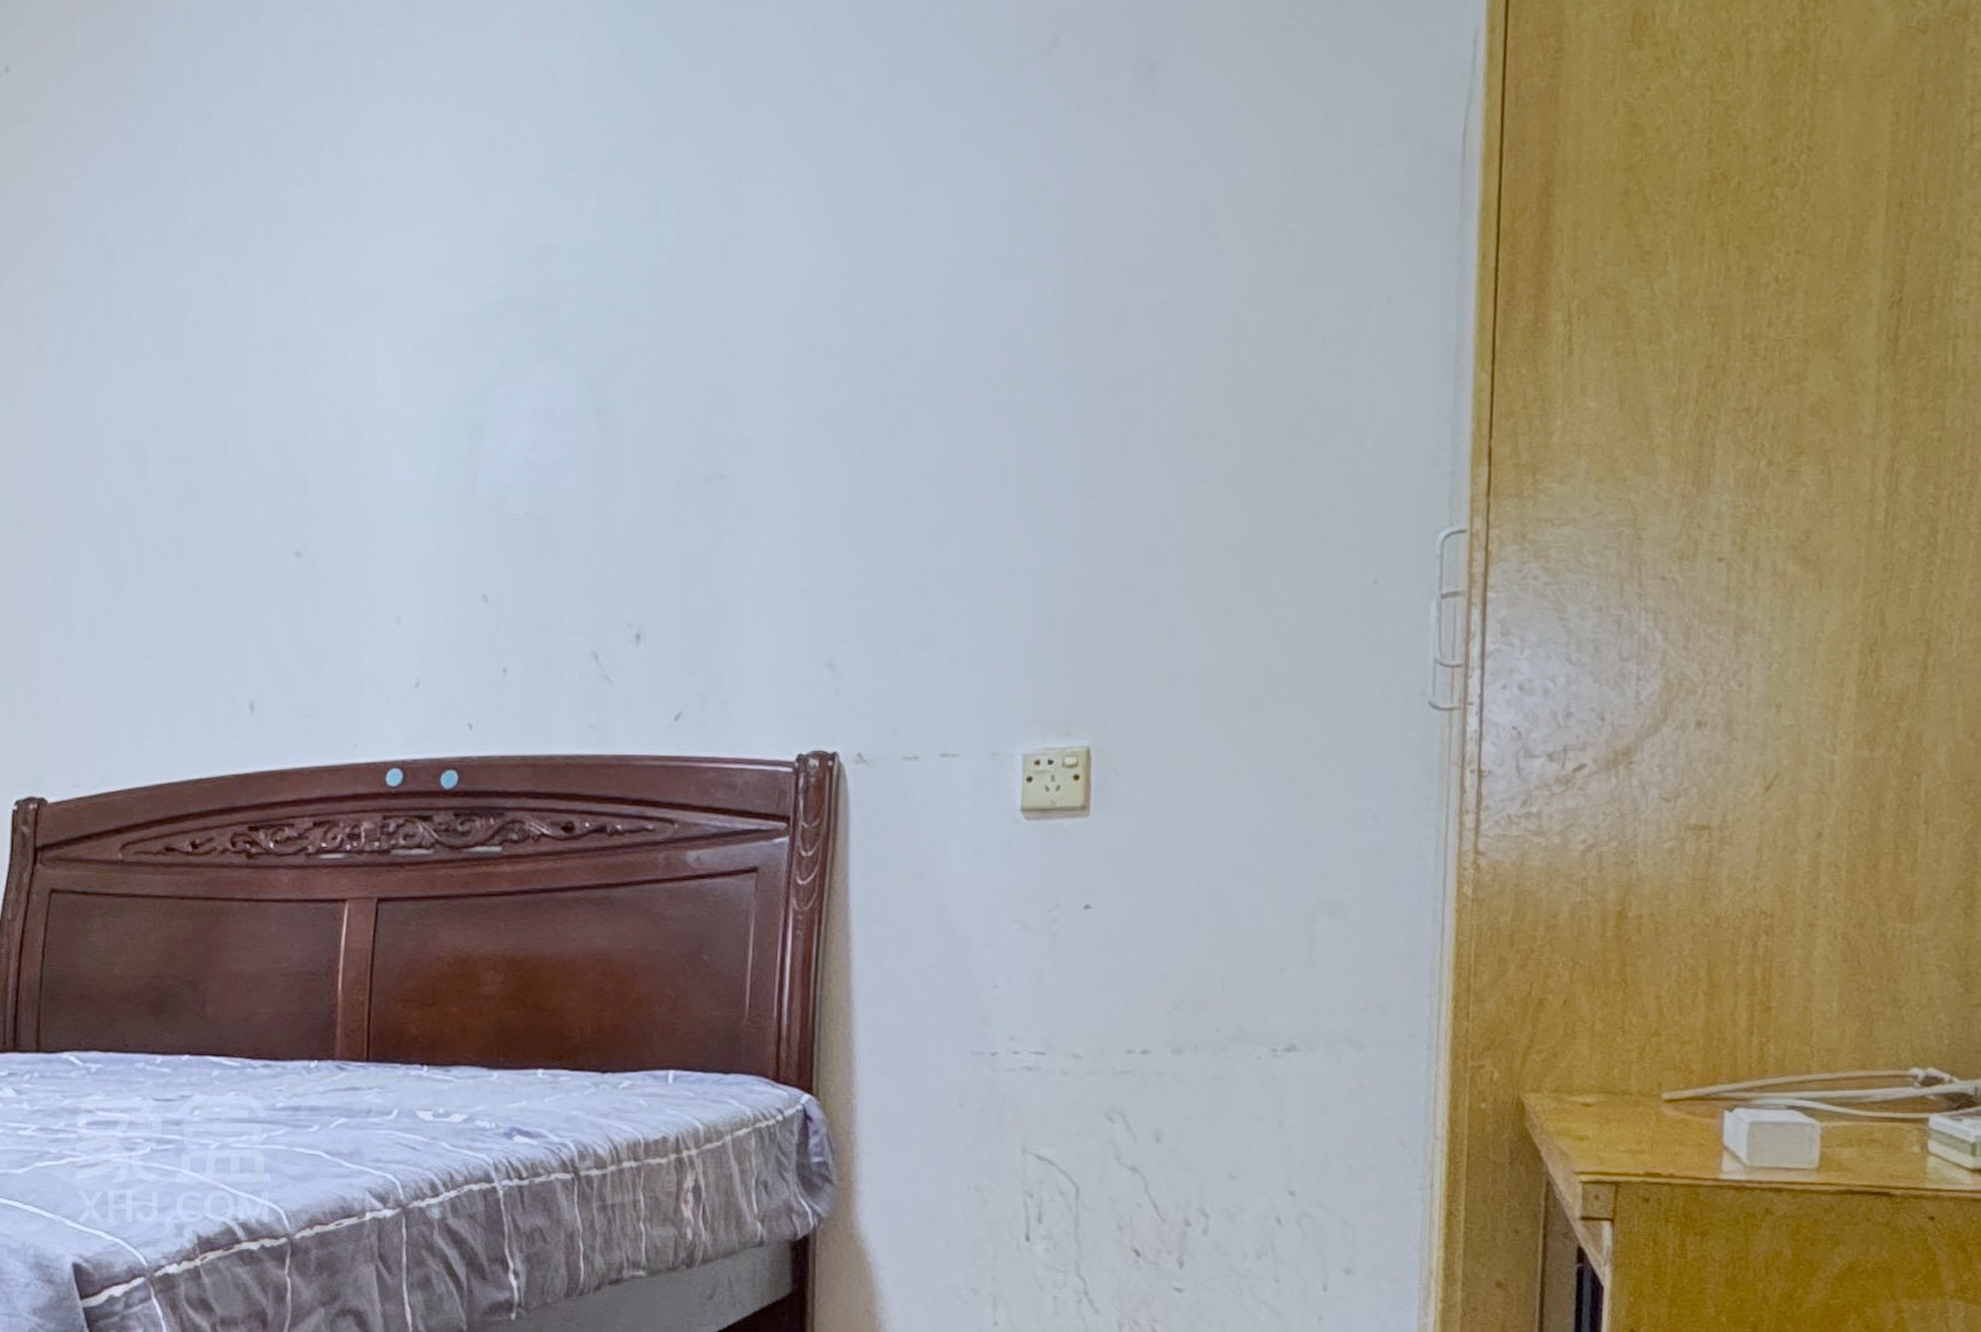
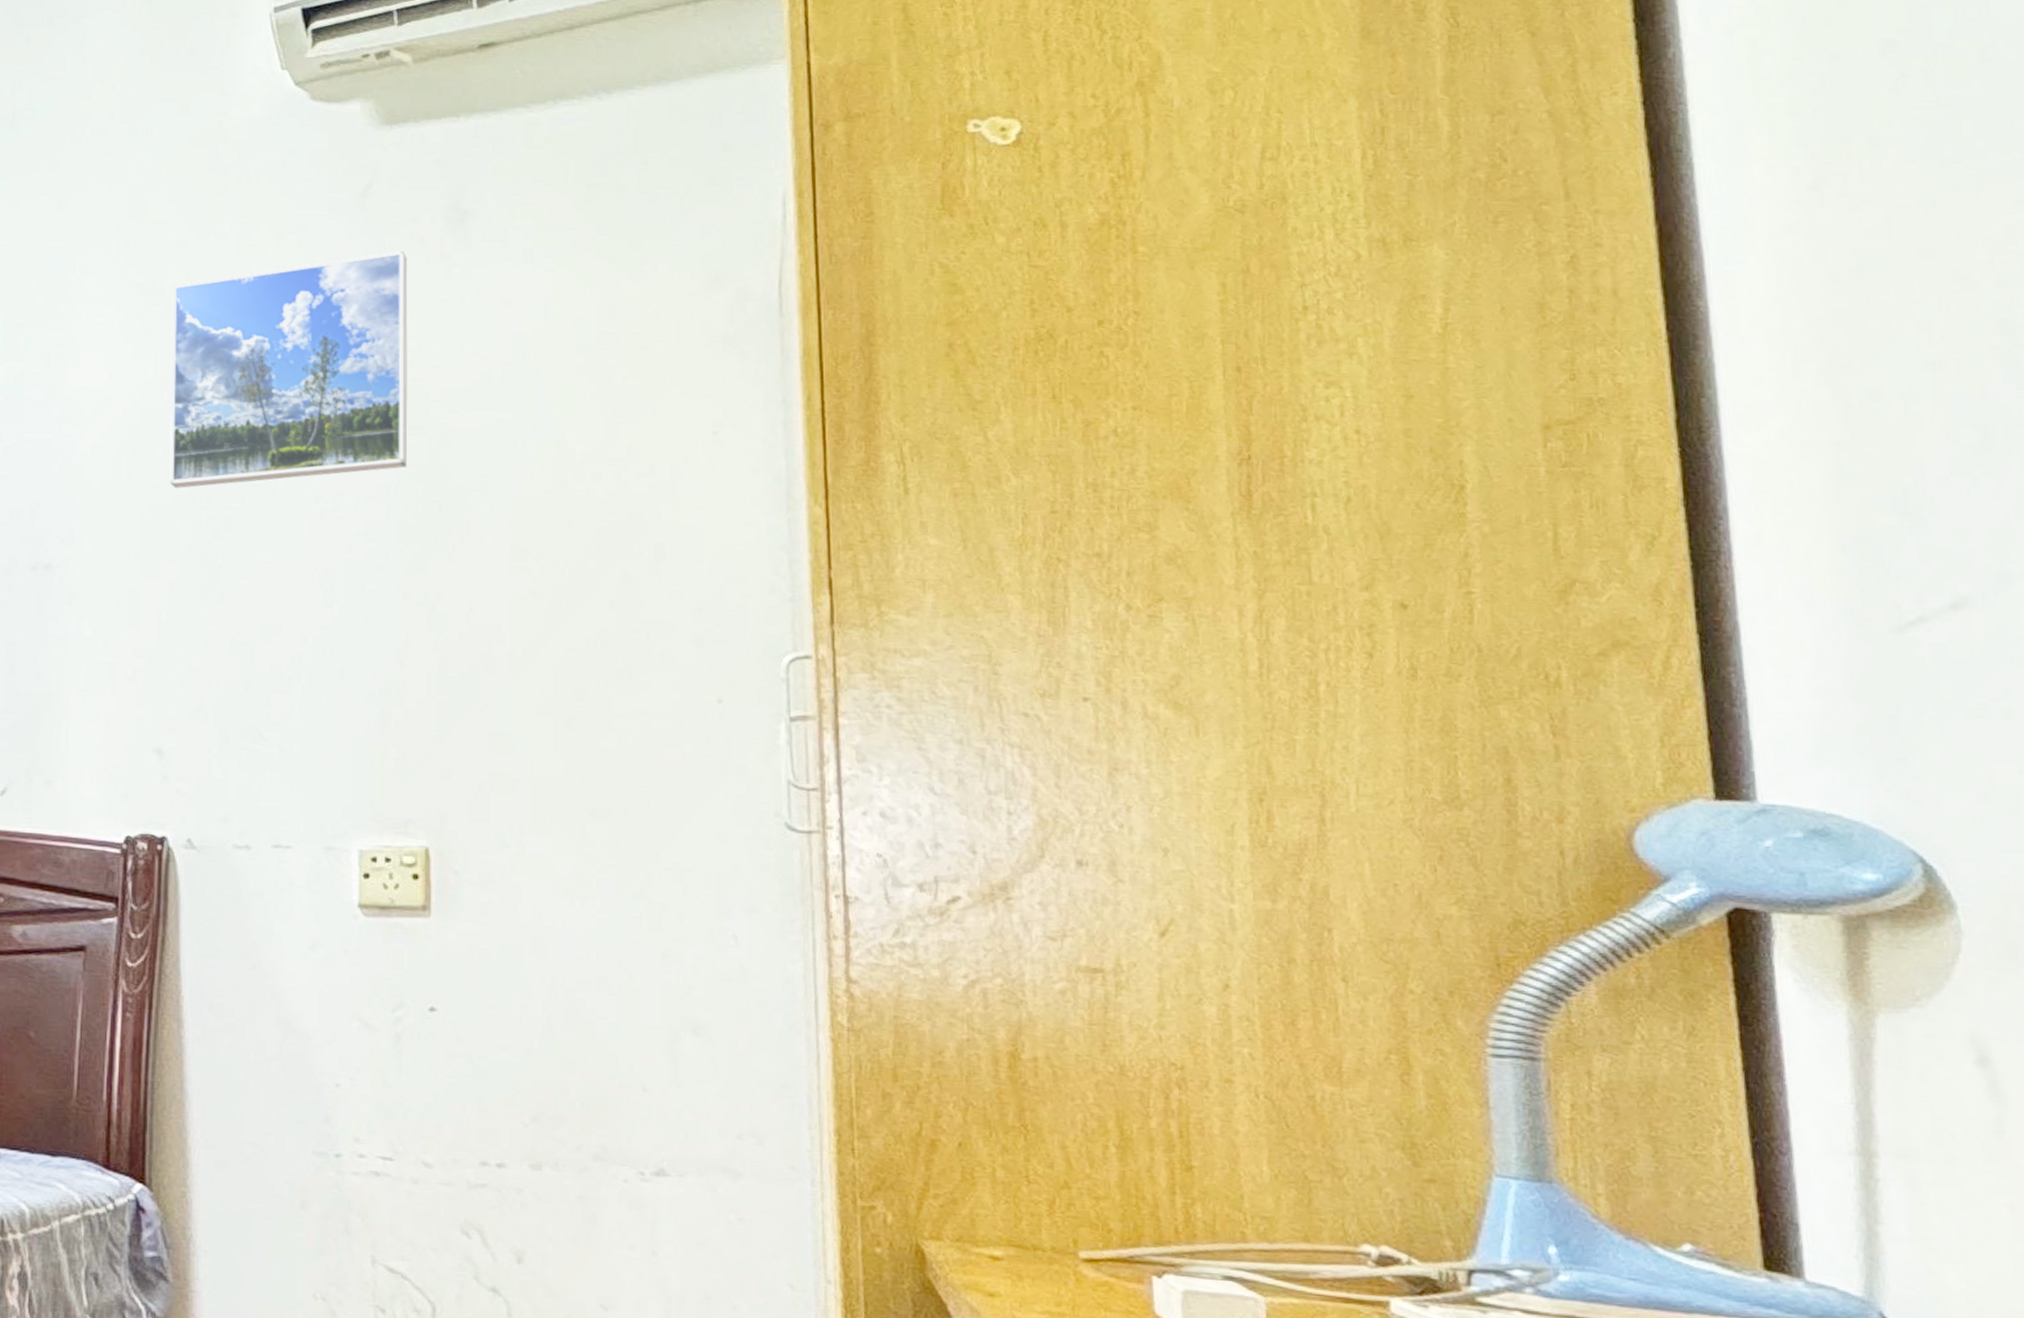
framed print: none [845,112,1092,386] -> present [169,251,408,488]

